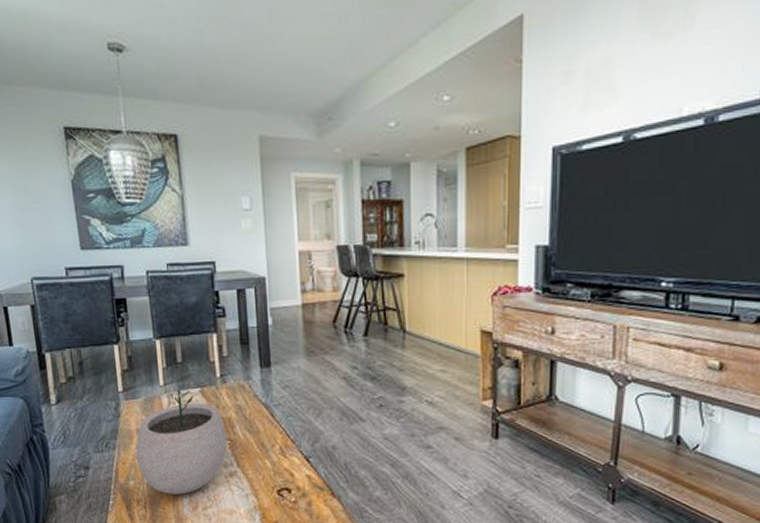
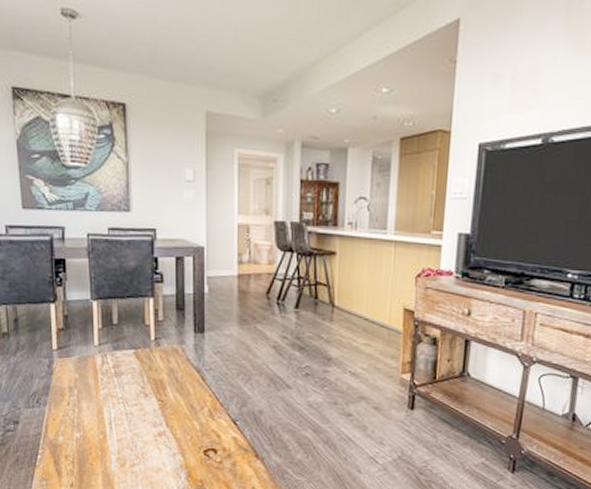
plant pot: present [135,388,228,495] -> none [66,349,158,452]

